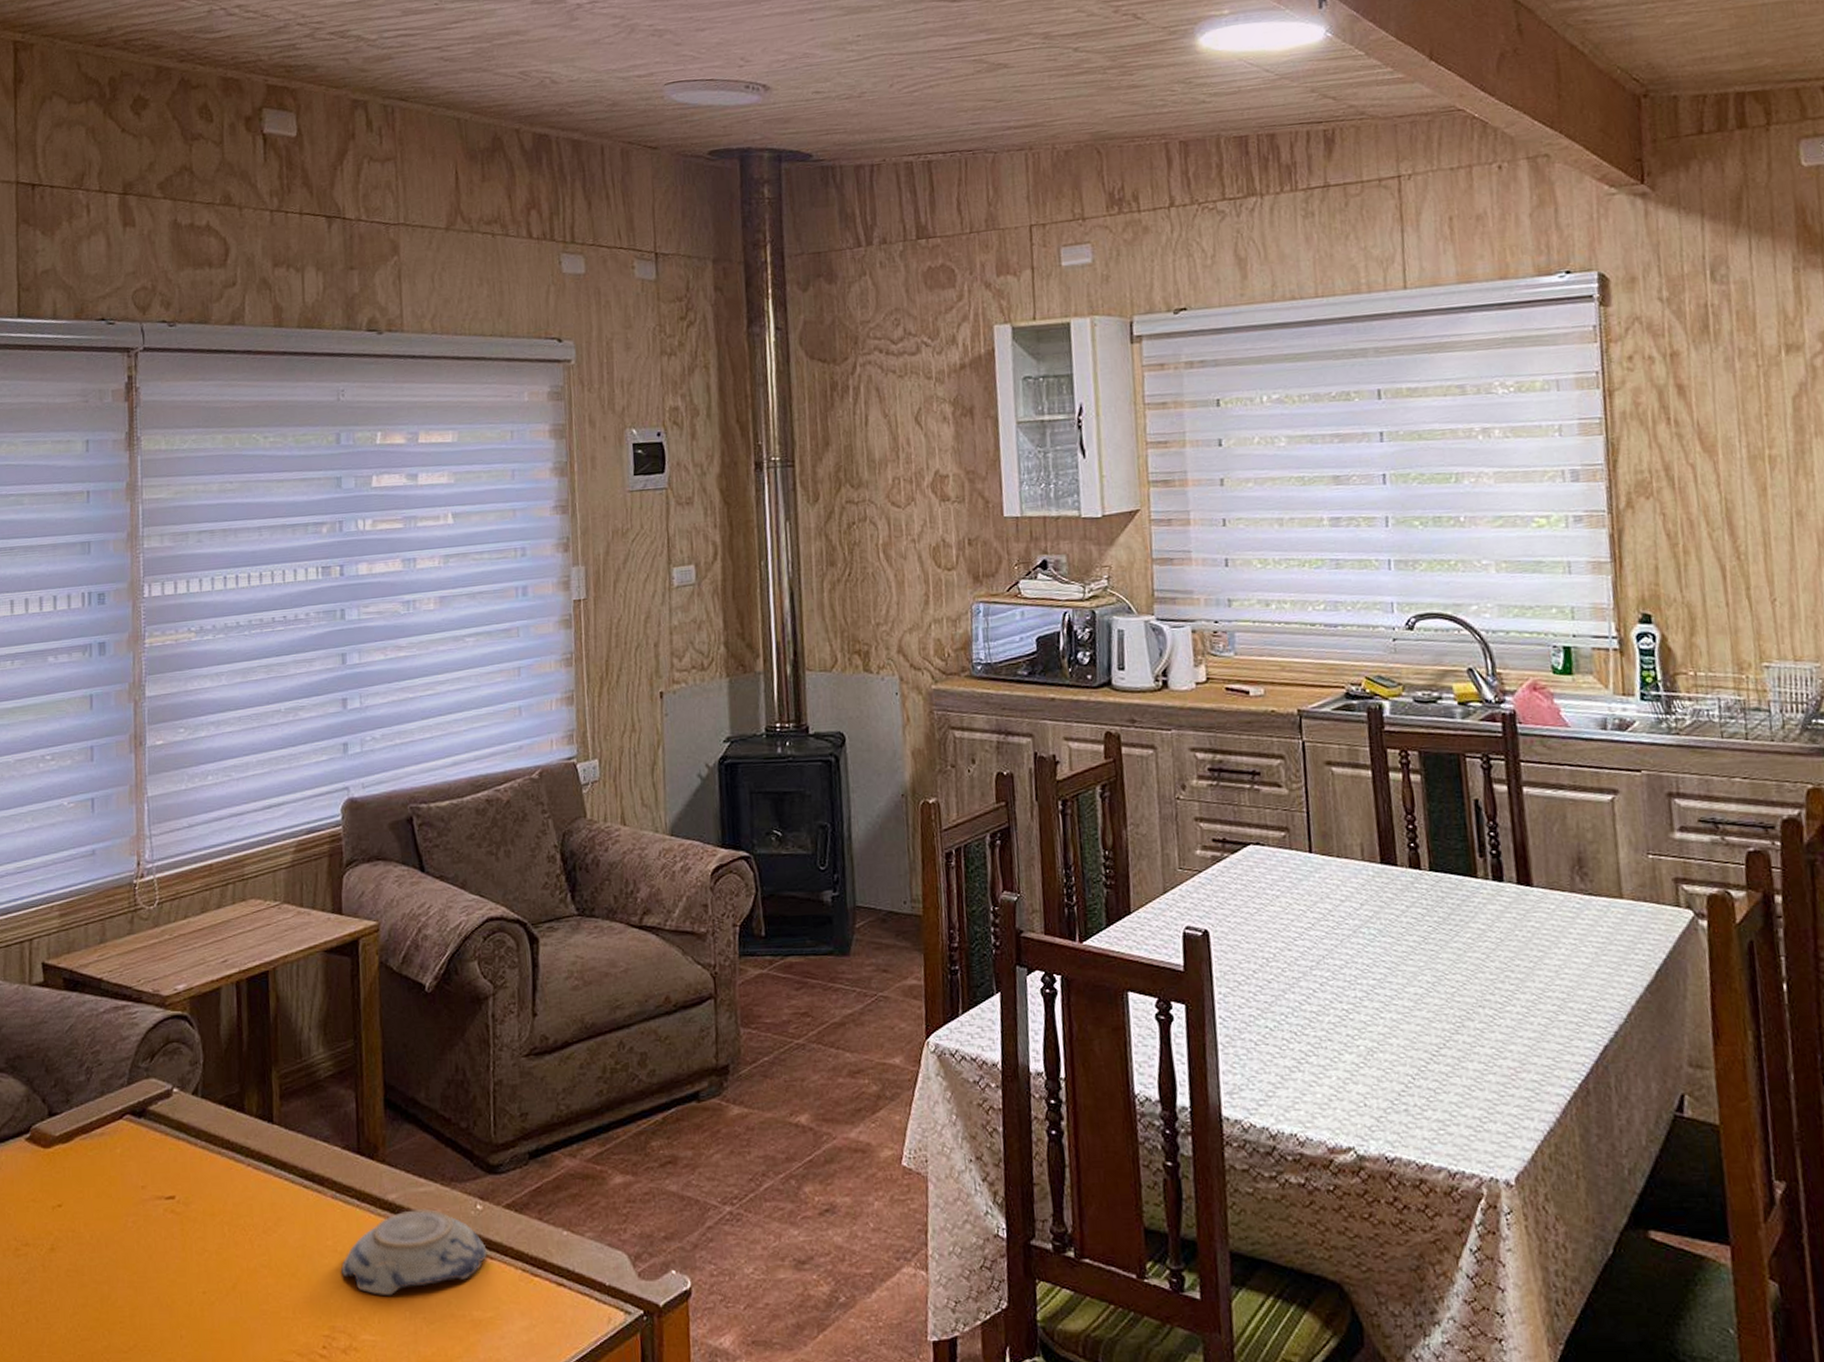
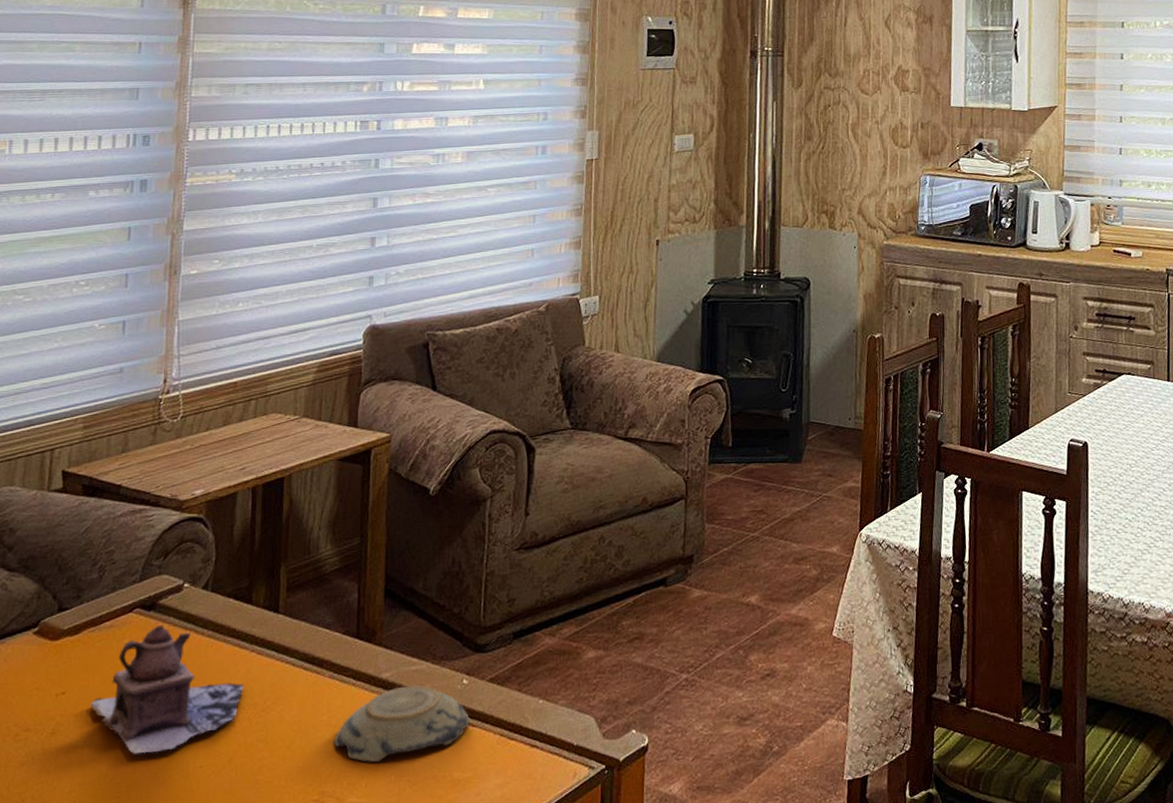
teapot: none [87,1133,243,1276] -> present [91,624,244,755]

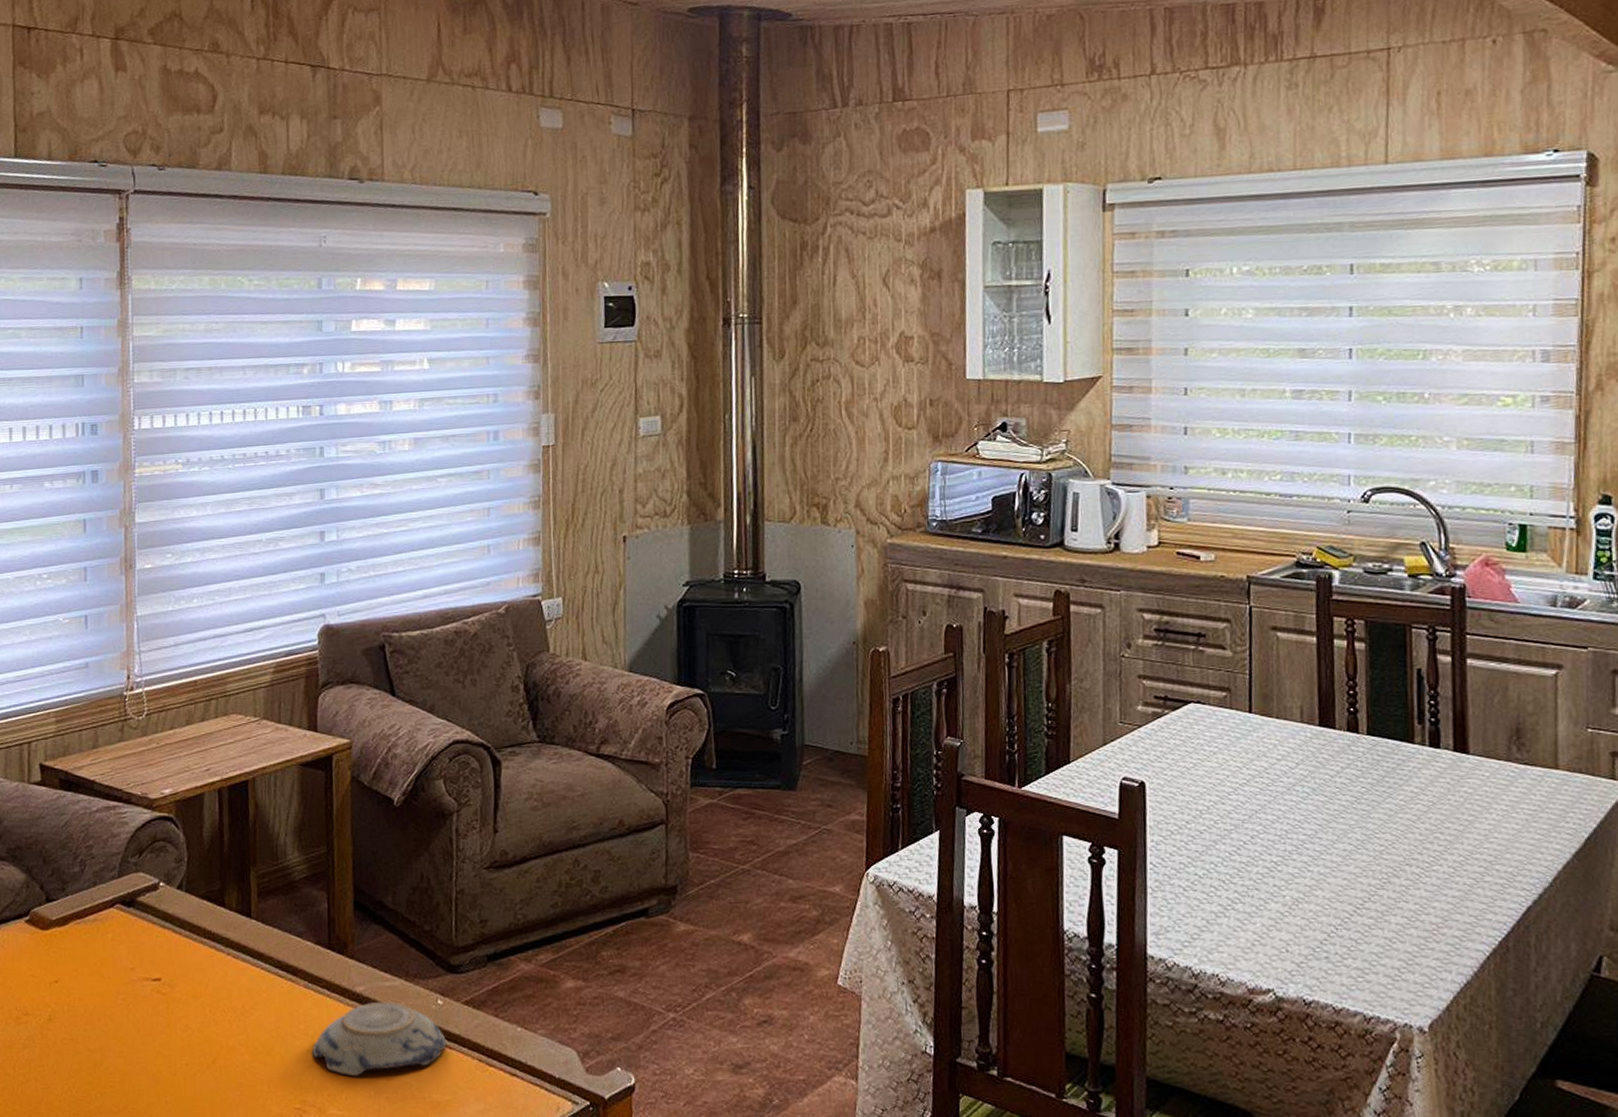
teapot: present [91,624,244,755] -> none [82,921,223,1047]

